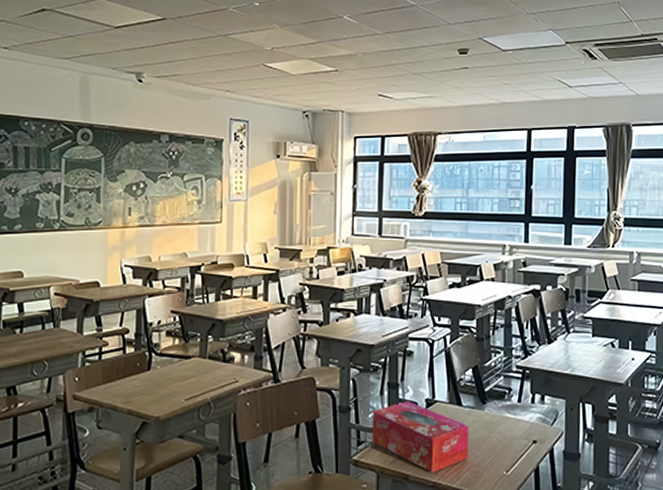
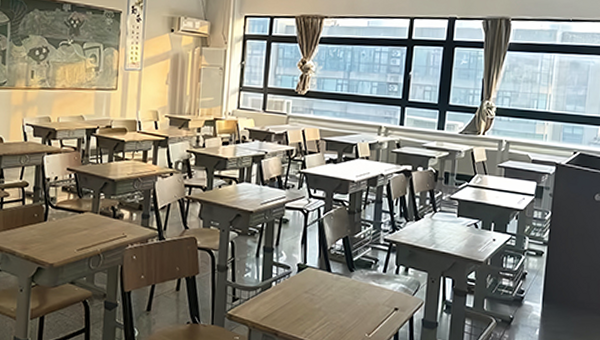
tissue box: present [372,401,469,473] -> none [246,265,336,331]

